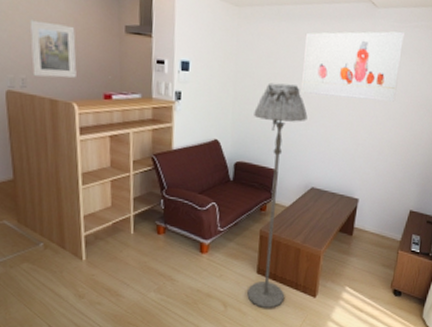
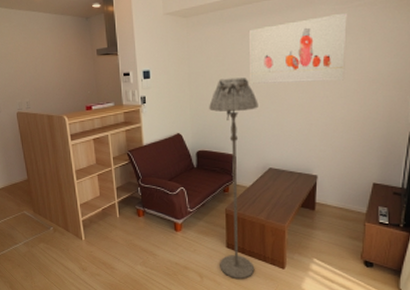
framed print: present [29,20,77,78] -> none [28,56,64,98]

